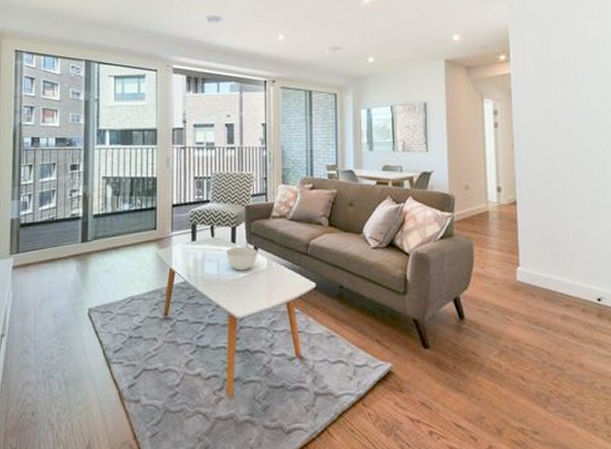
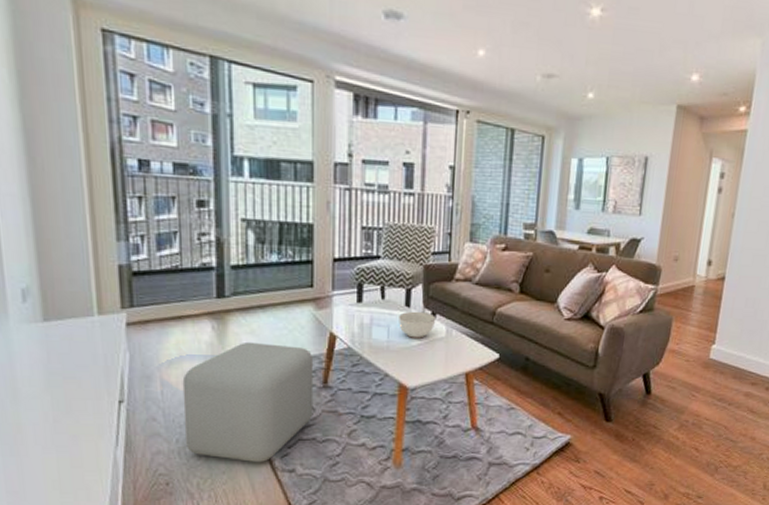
cube: none [50,279,157,393] -> present [182,341,314,463]

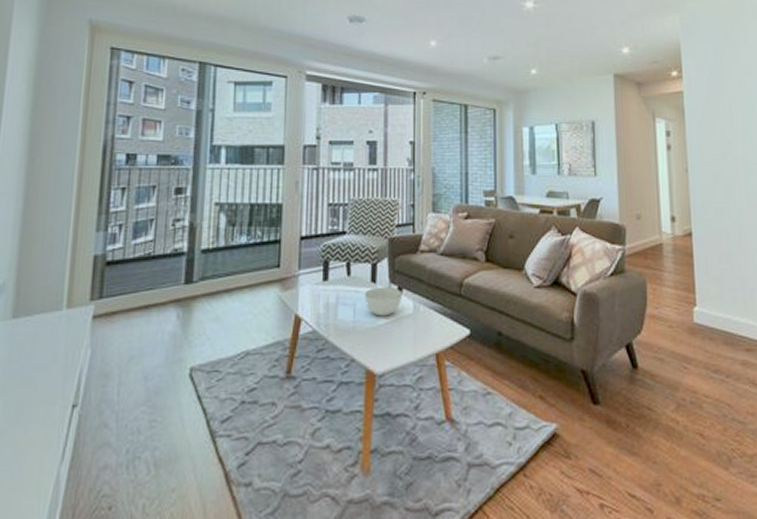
cube: present [182,341,314,463] -> none [136,329,278,476]

